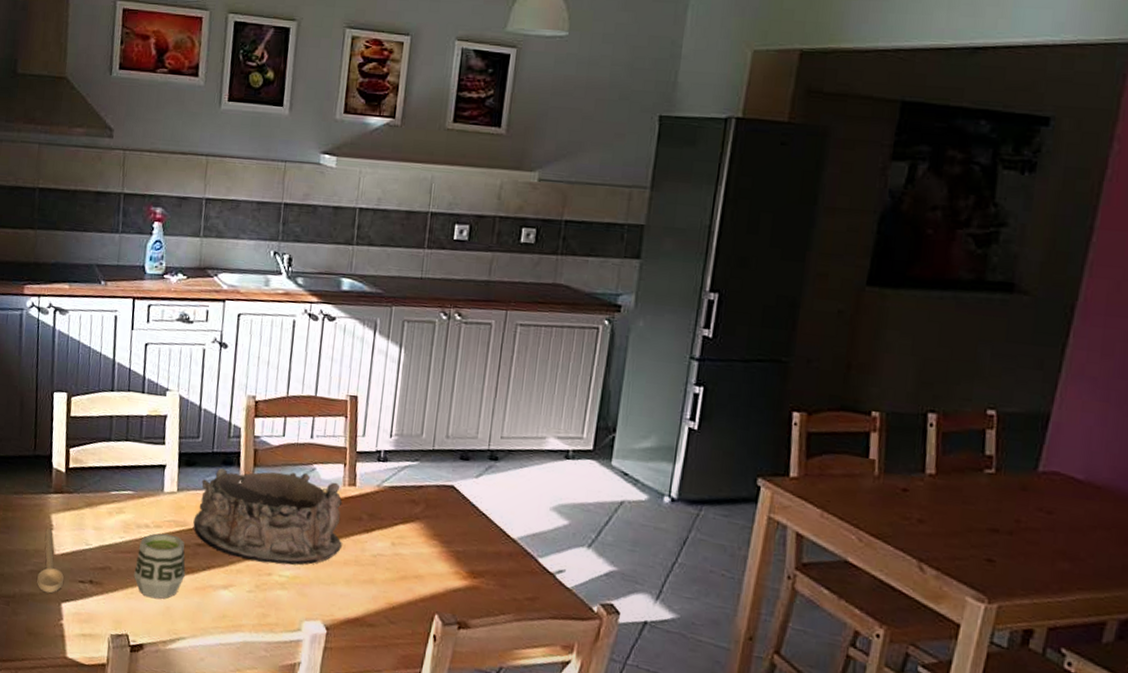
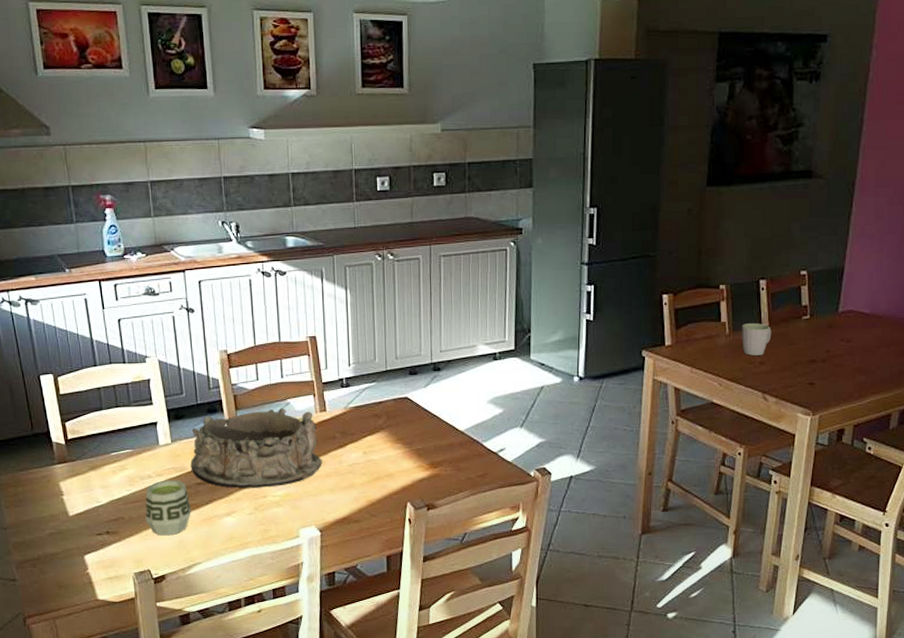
spoon: present [37,528,64,594] -> none [57,494,82,550]
mug: none [895,466,939,511] -> present [742,323,772,355]

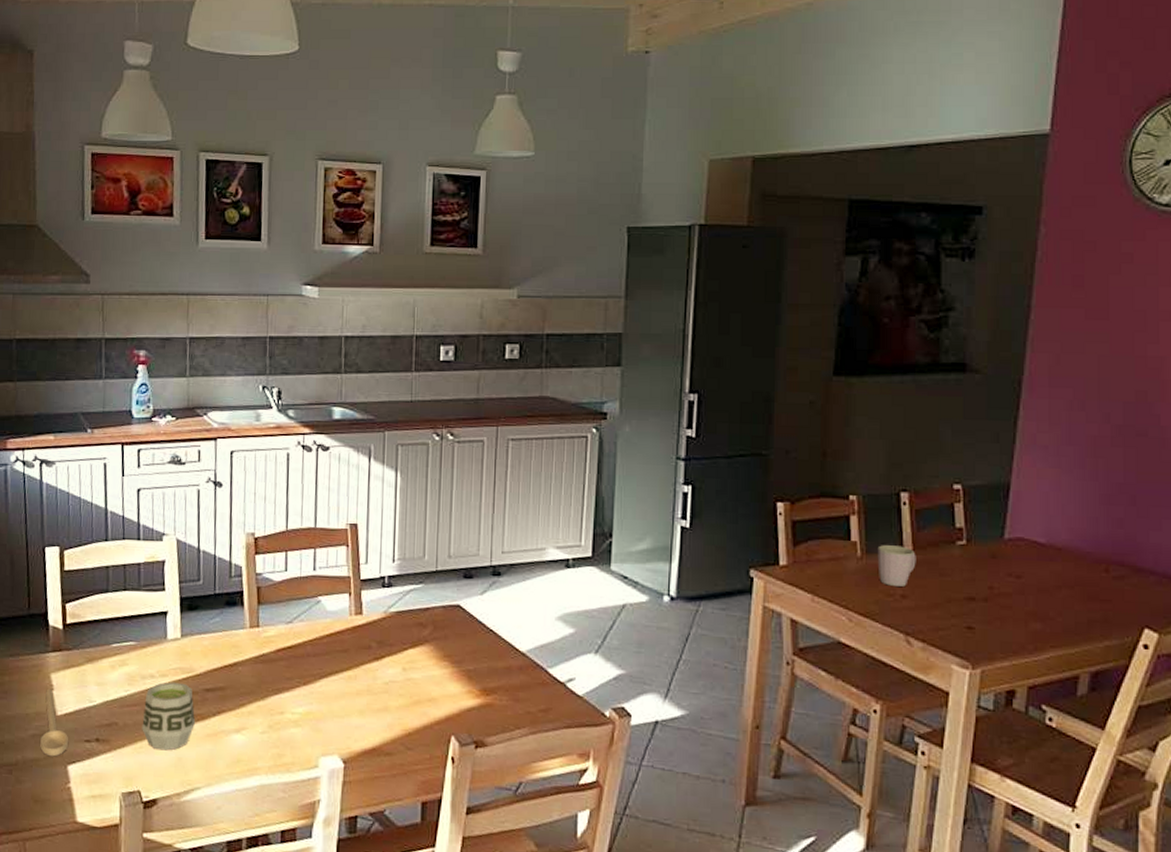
spoon: none [57,494,82,550] -> present [40,688,68,757]
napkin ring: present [190,408,322,488] -> none [200,607,353,702]

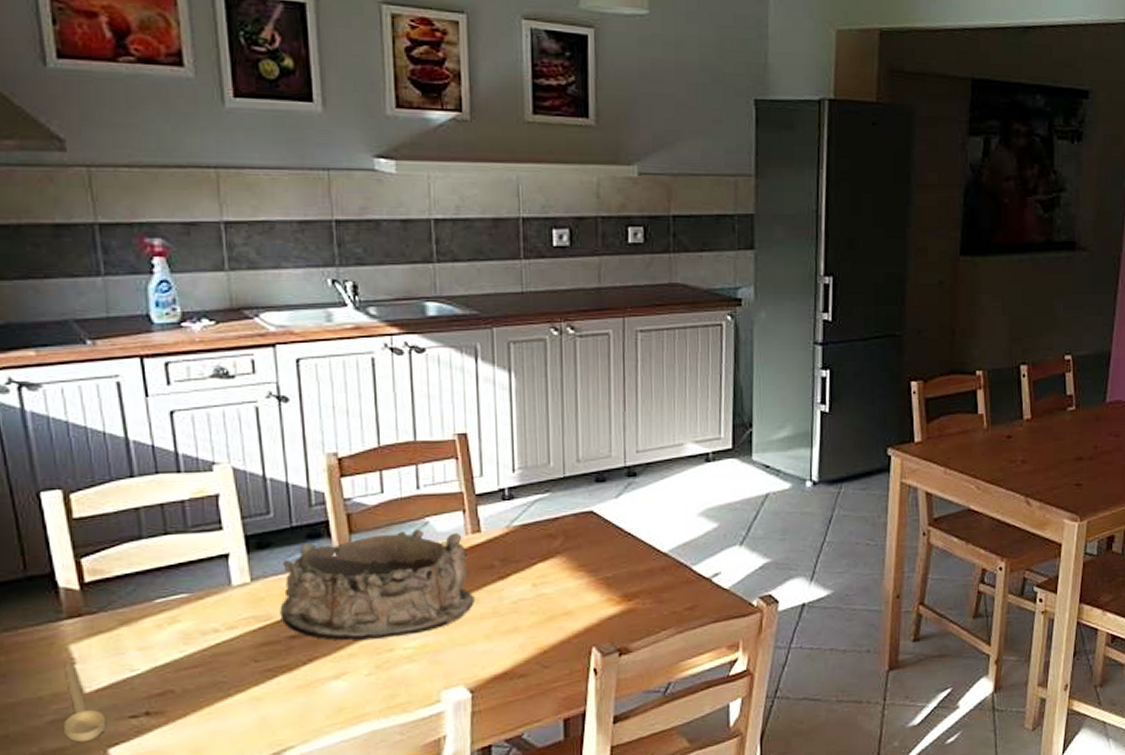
cup: present [142,682,195,751] -> none [208,633,280,713]
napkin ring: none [200,607,353,702] -> present [280,529,474,641]
mug: present [877,545,916,586] -> none [1001,415,1034,453]

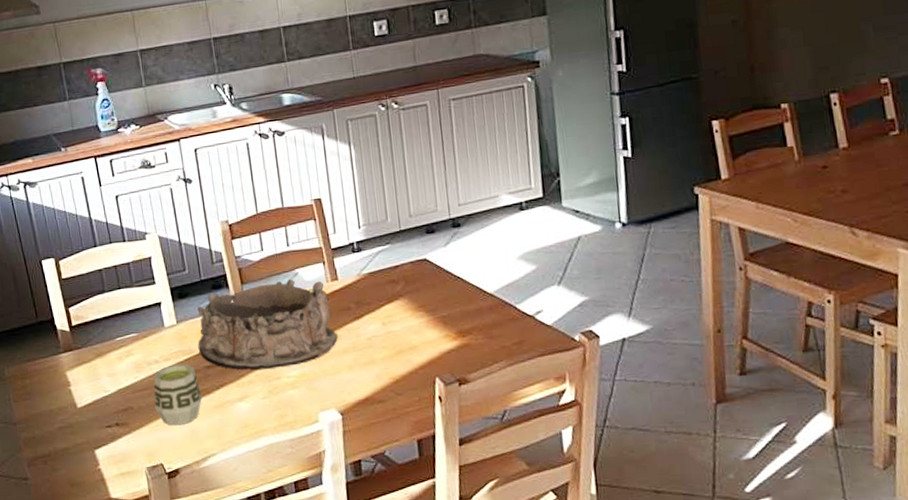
spoon: present [64,663,105,743] -> none [64,385,92,445]
cup: none [208,633,280,713] -> present [153,364,202,426]

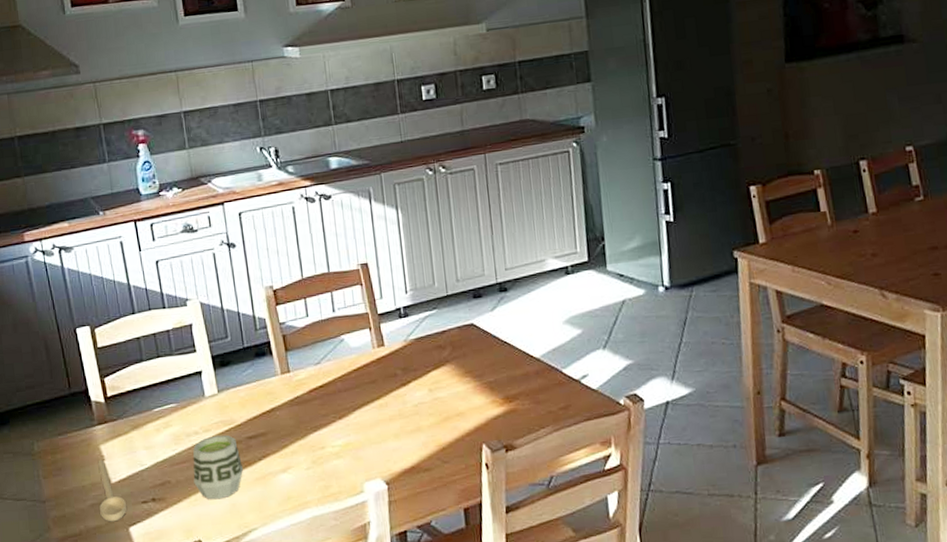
spoon: none [64,385,92,445] -> present [98,459,127,522]
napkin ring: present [197,279,338,370] -> none [239,346,384,440]

